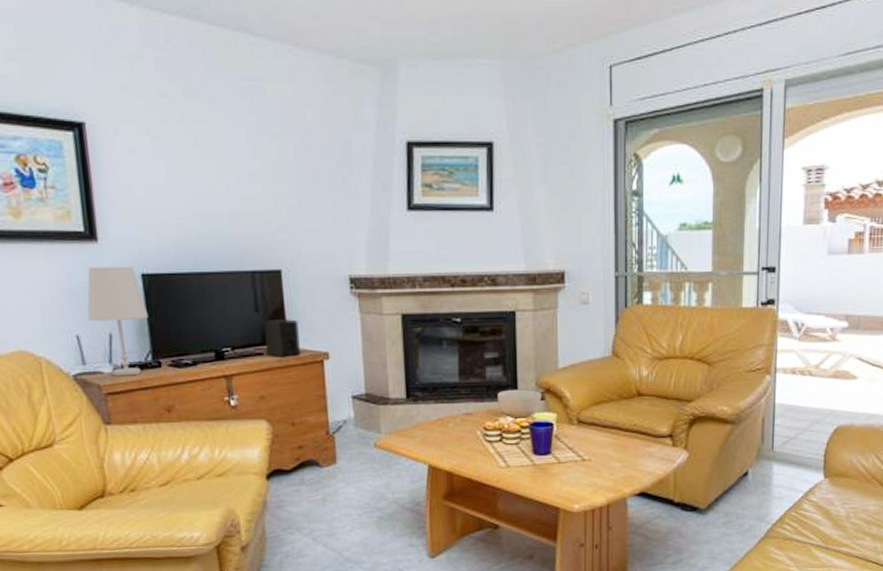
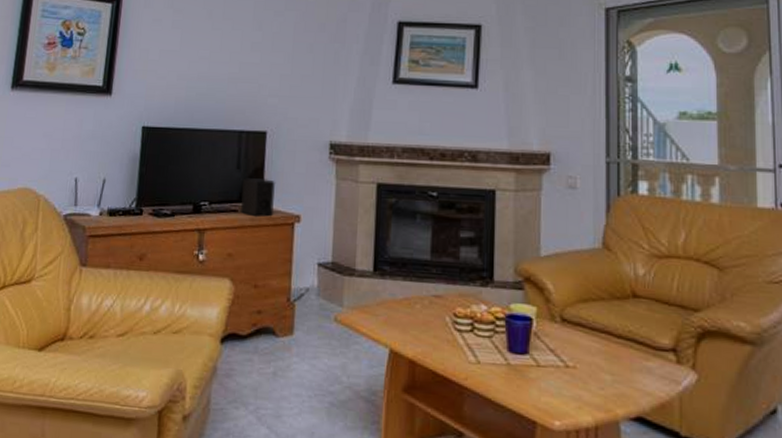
table lamp: present [87,266,149,376] -> none [88,117,141,221]
bowl: present [497,389,543,420] -> none [471,273,522,309]

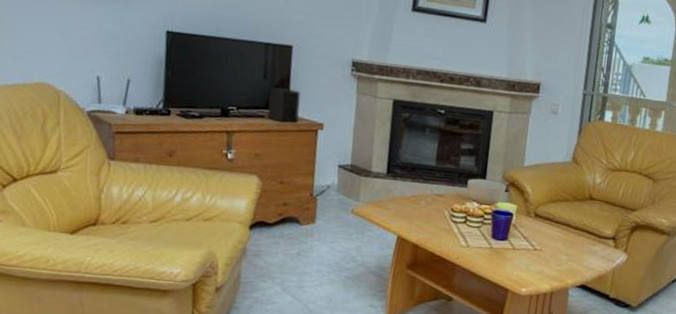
bowl: none [471,273,522,309] -> present [467,178,507,206]

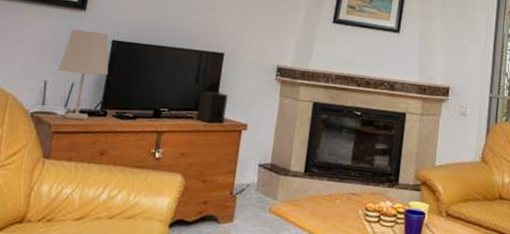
table lamp: none [111,18,167,120] -> present [58,29,109,120]
bowl: present [467,178,507,206] -> none [380,177,420,205]

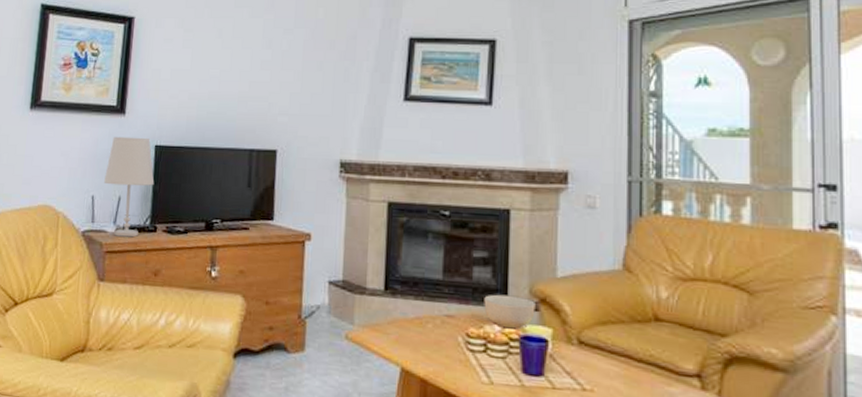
speaker: present [196,90,228,125] -> none [252,196,286,236]
bowl: none [380,177,420,205] -> present [484,294,537,330]

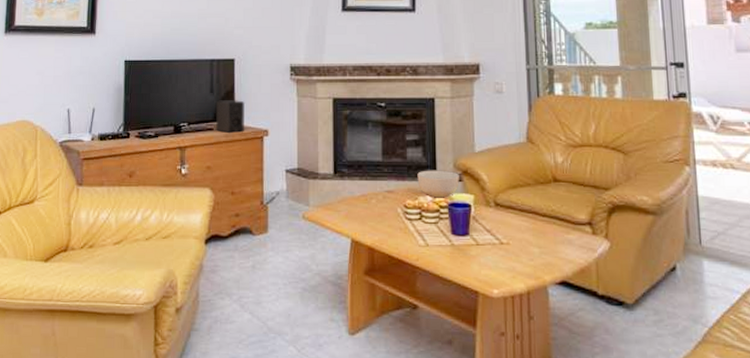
table lamp: present [104,136,155,237] -> none [79,54,126,144]
speaker: none [252,196,286,236] -> present [215,99,245,134]

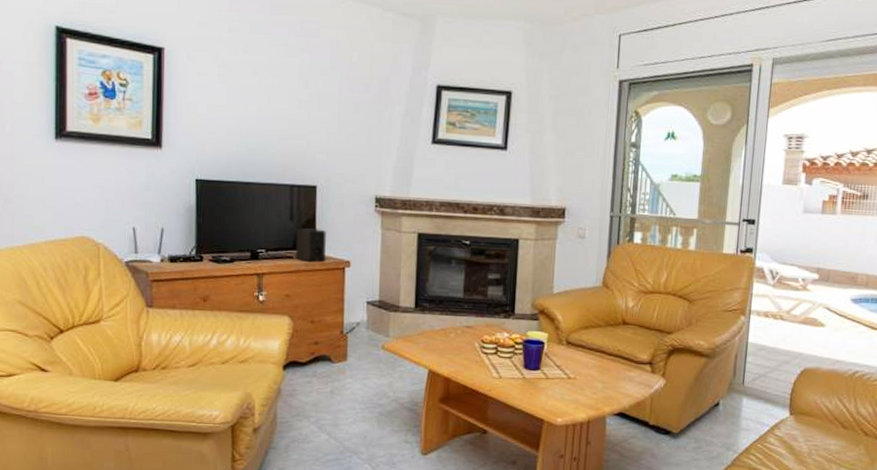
bowl: present [417,170,460,199] -> none [496,308,537,336]

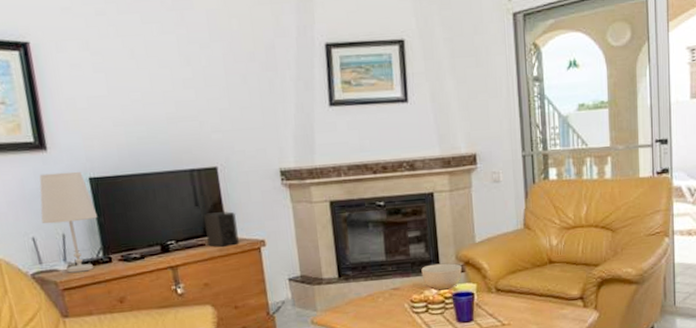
table lamp: none [145,169,197,267] -> present [39,171,98,273]
bowl: none [496,308,537,336] -> present [421,262,463,291]

